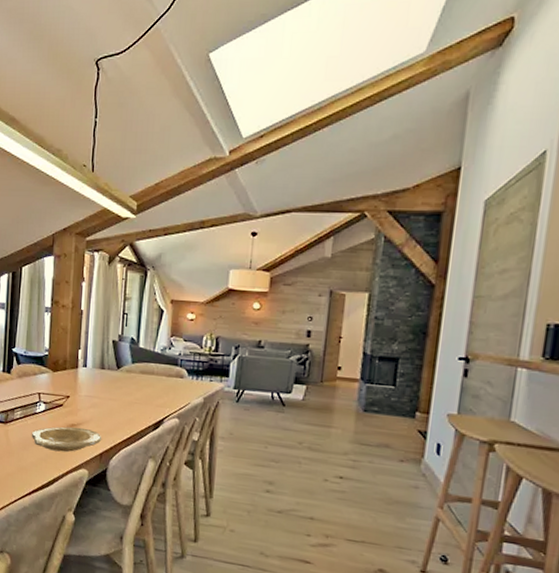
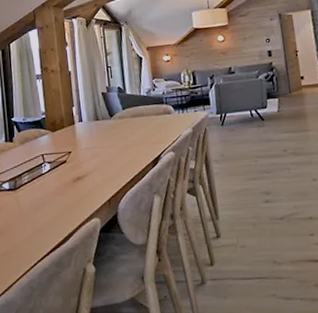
plate: present [31,426,102,452] -> none [40,178,108,207]

